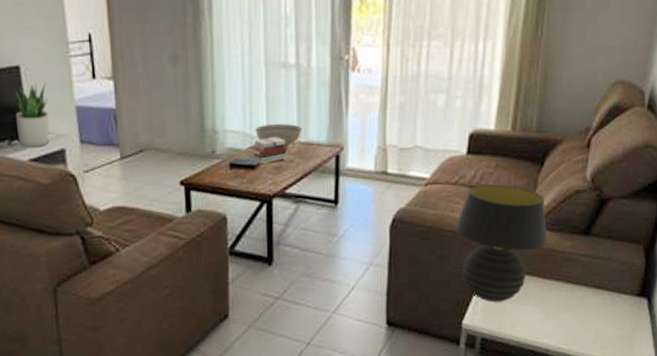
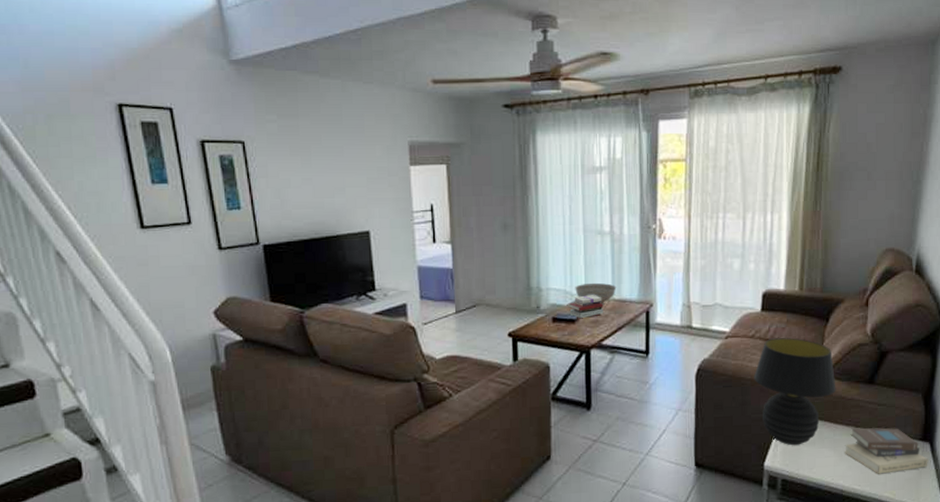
planter: present [16,83,50,147] -> none [365,246,393,302]
books: none [552,282,644,332] -> present [845,427,928,474]

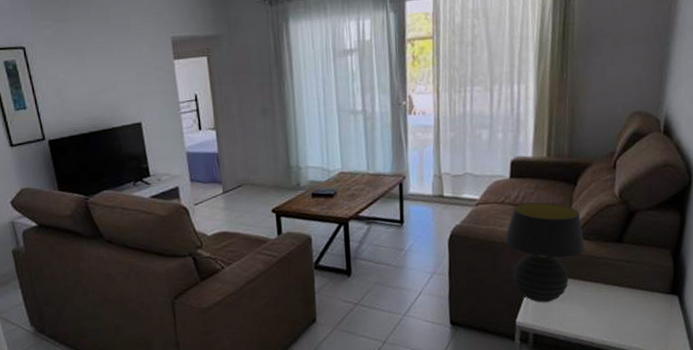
books: present [568,295,604,318] -> none [326,170,360,193]
decorative bowl: present [575,282,617,306] -> none [331,159,371,180]
books: present [845,427,928,474] -> none [594,283,677,327]

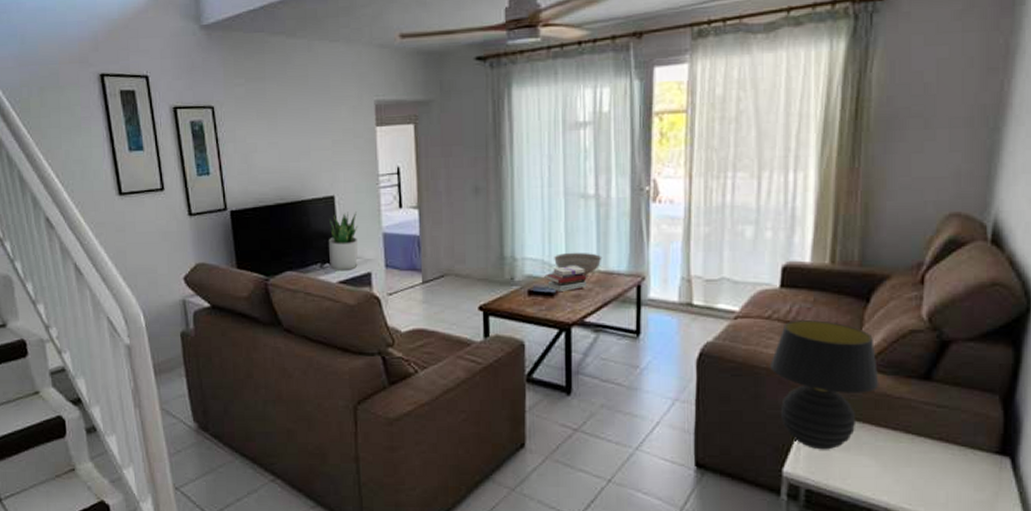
planter: none [139,135,166,187] -> present [329,211,358,270]
books: none [326,170,360,193] -> present [546,266,587,291]
decorative bowl: none [331,159,371,180] -> present [554,252,602,278]

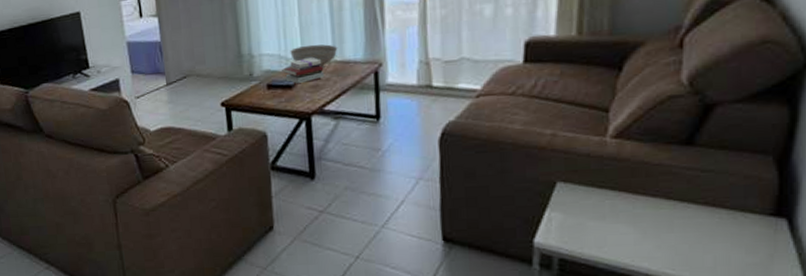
planter: present [329,211,358,270] -> none [78,24,106,79]
table lamp: present [770,320,879,450] -> none [516,92,636,220]

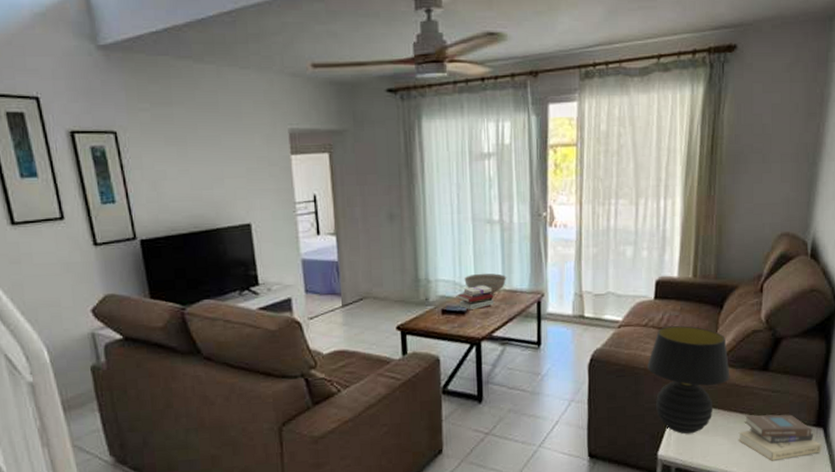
table lamp: none [516,92,636,220] -> present [647,326,730,434]
books: none [650,199,785,257] -> present [738,414,822,461]

